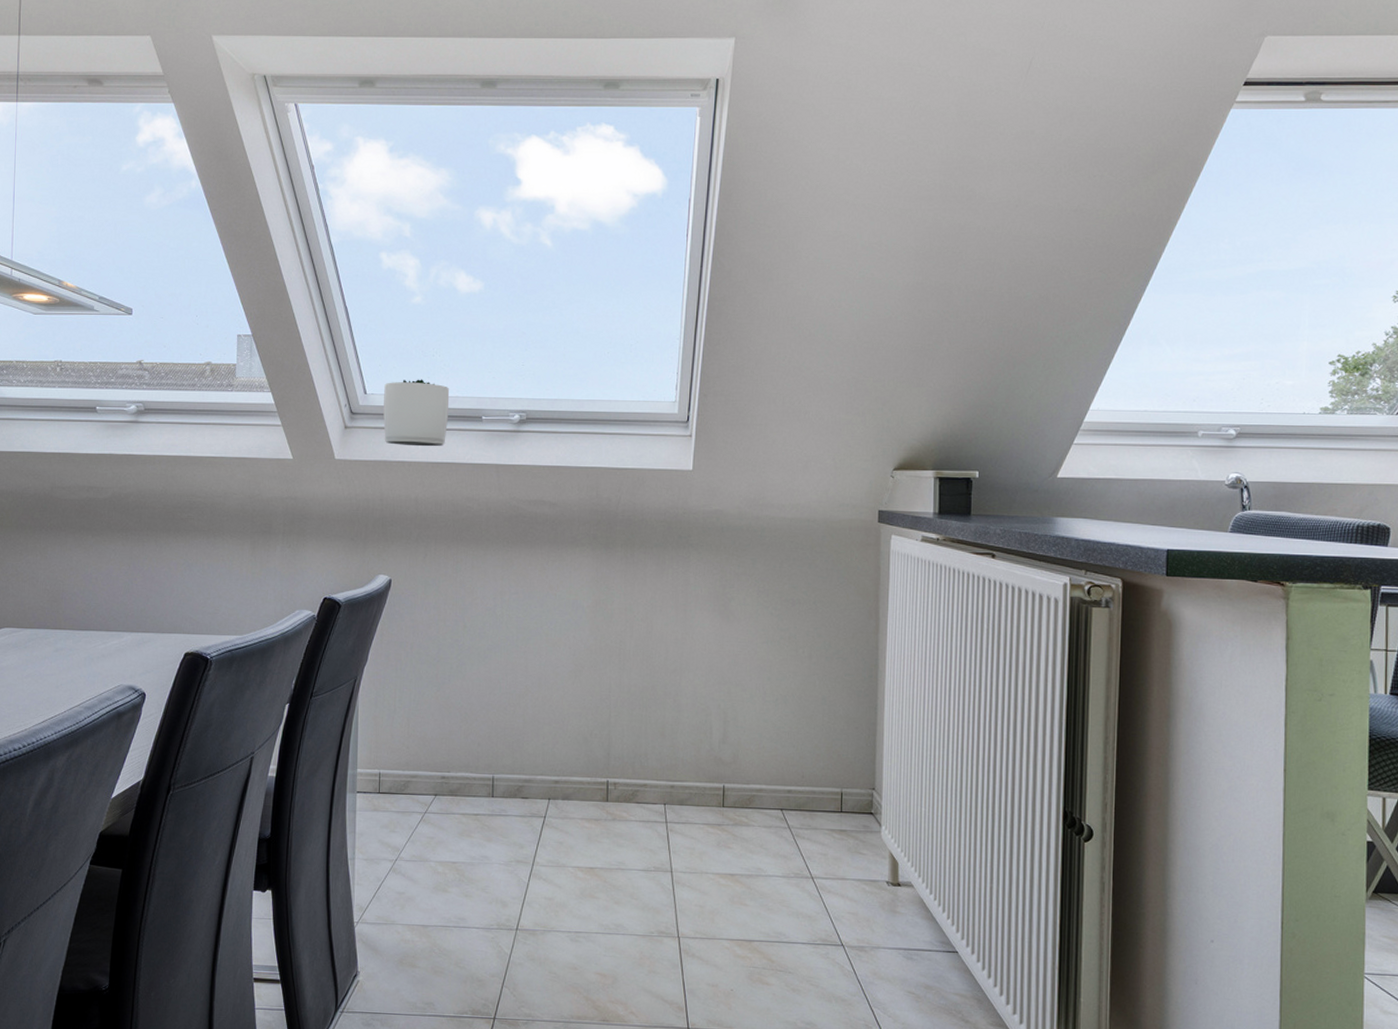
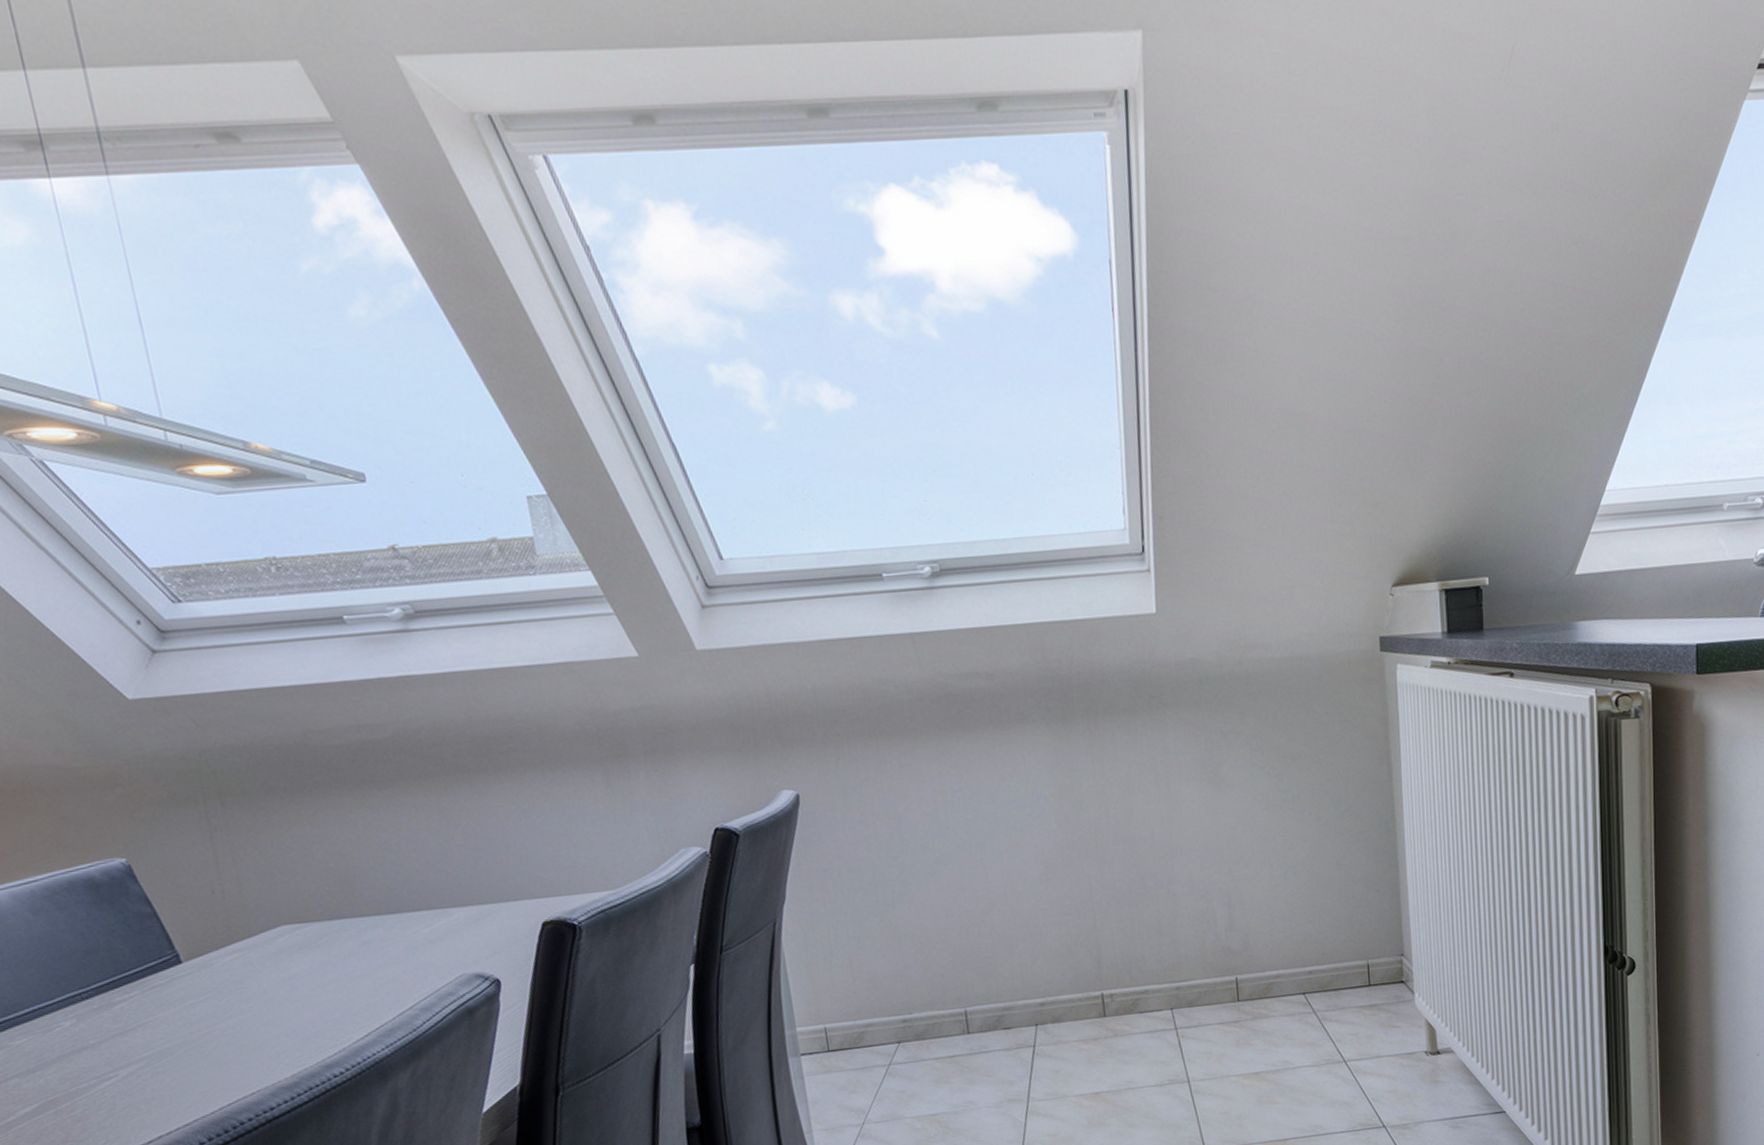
planter: present [383,379,450,447] -> none [745,532,840,623]

